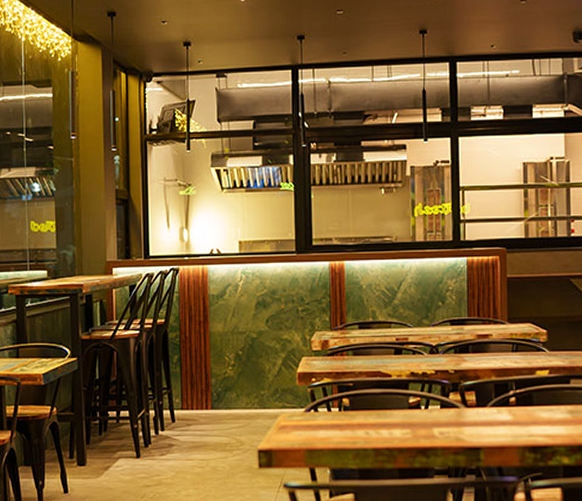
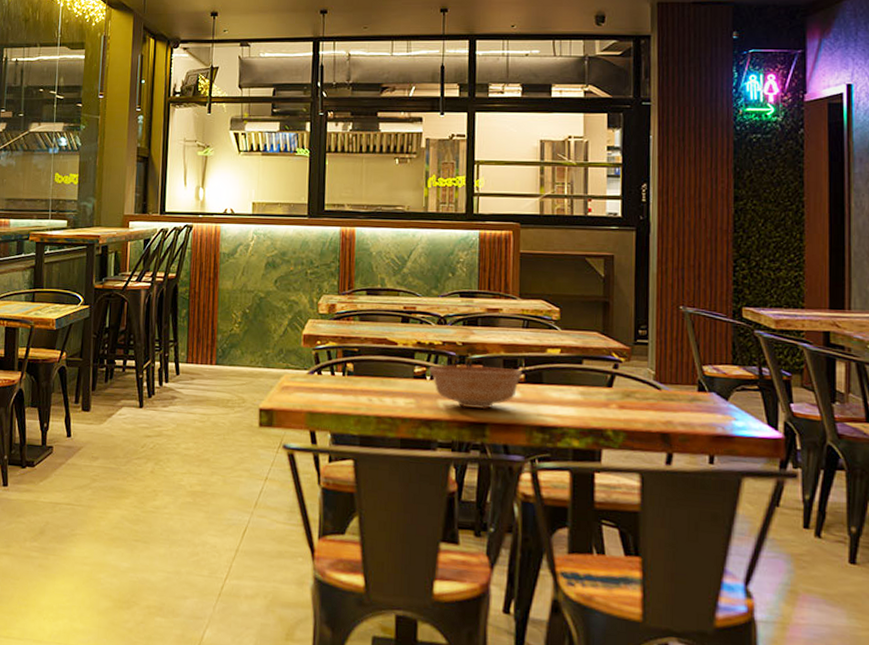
bowl: none [424,391,514,435] -> present [429,364,523,409]

